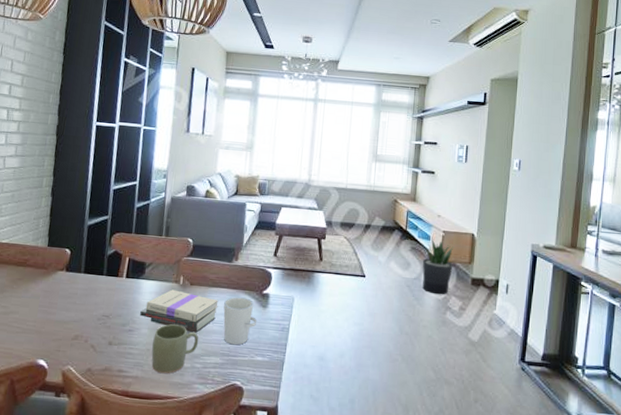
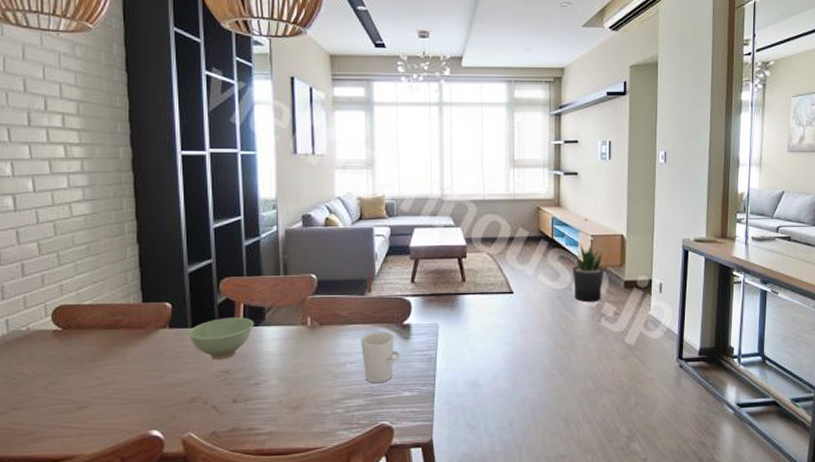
bowl: none [80,268,136,305] -> present [188,317,255,360]
books: present [140,289,219,333] -> none [265,333,354,377]
mug: present [151,324,199,374] -> none [285,370,337,425]

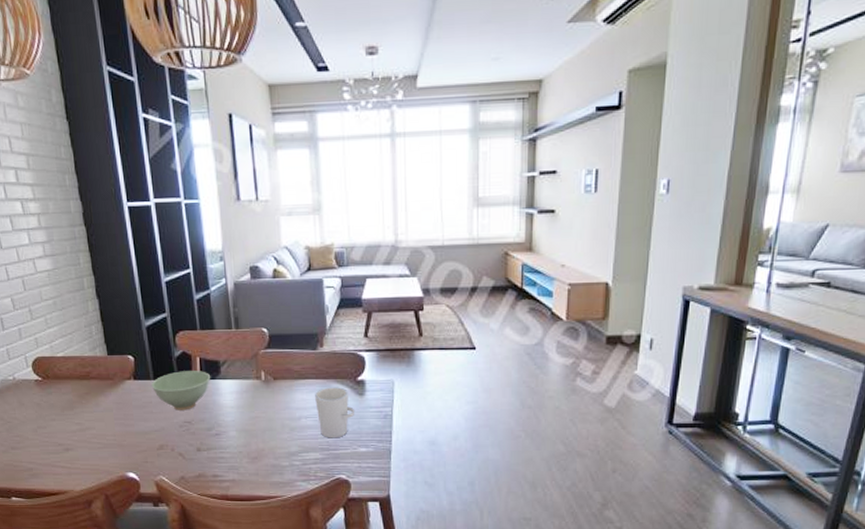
planter: present [572,242,604,303] -> none [544,292,583,360]

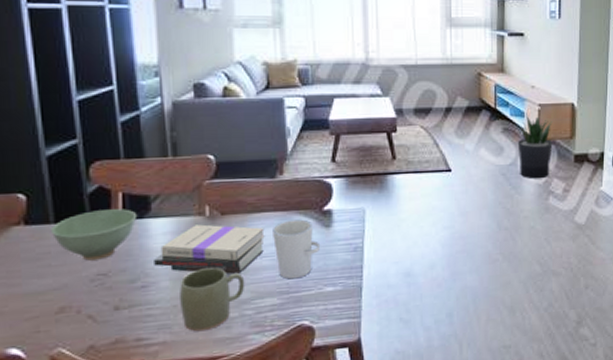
books: none [224,387,309,430] -> present [154,224,265,274]
mug: none [243,424,294,475] -> present [180,267,245,332]
planter: none [544,292,583,360] -> present [517,112,553,179]

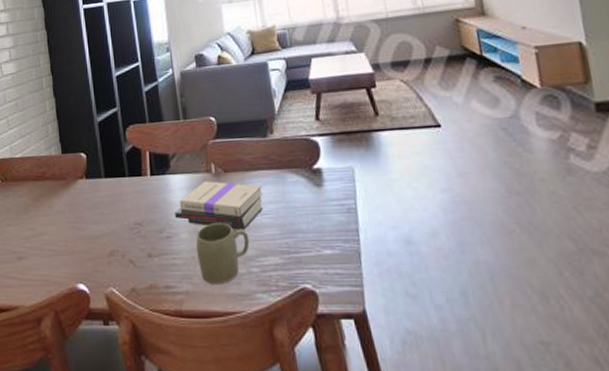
bowl: present [50,209,138,261] -> none [102,166,161,211]
cup: present [271,219,321,280] -> none [268,178,315,239]
planter: present [517,112,553,179] -> none [515,57,564,134]

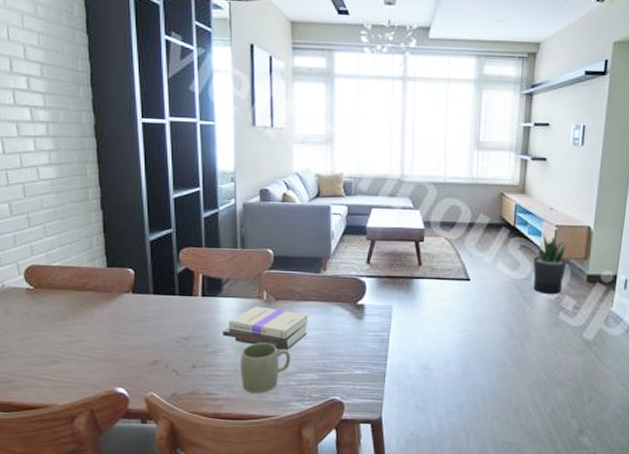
planter: none [515,57,564,134] -> present [533,232,568,295]

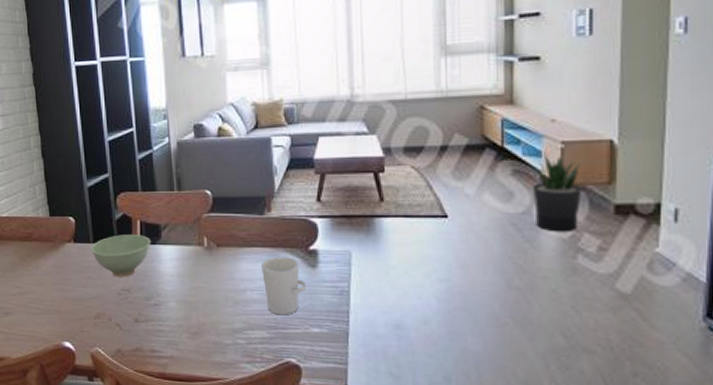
bowl: none [149,287,213,327] -> present [90,235,151,277]
books: present [223,306,309,350] -> none [164,254,255,303]
mug: present [241,343,291,394] -> none [184,295,238,353]
cup: none [314,310,353,360] -> present [260,257,307,316]

